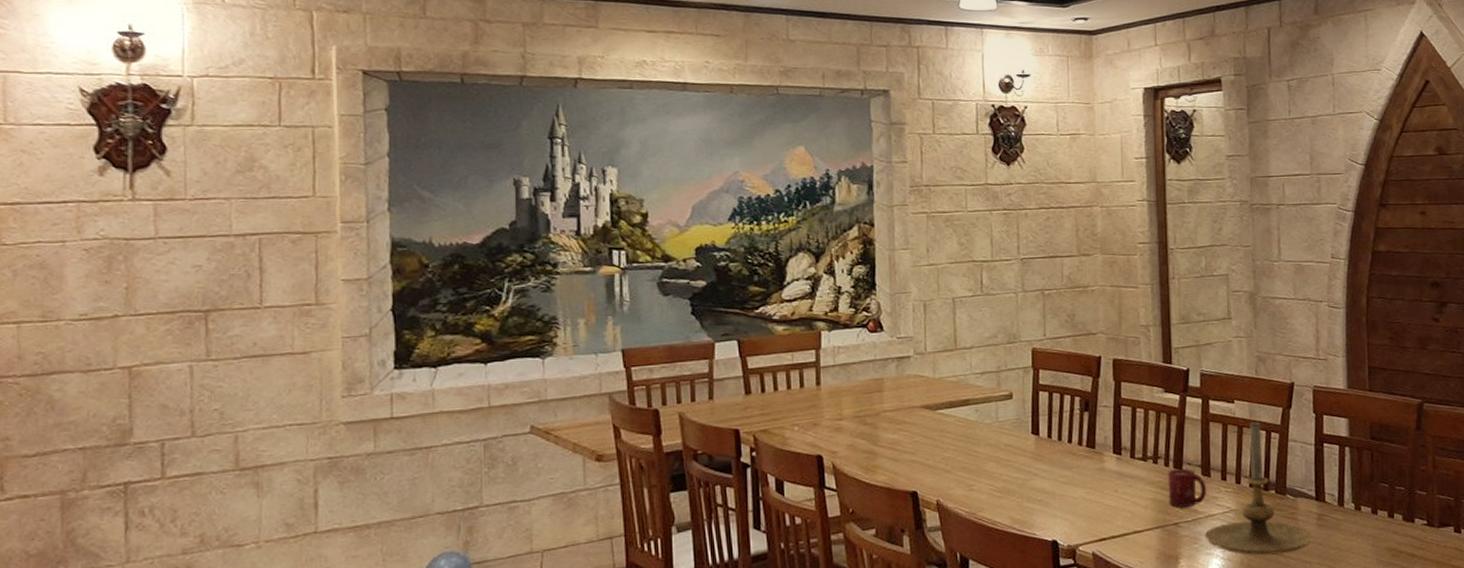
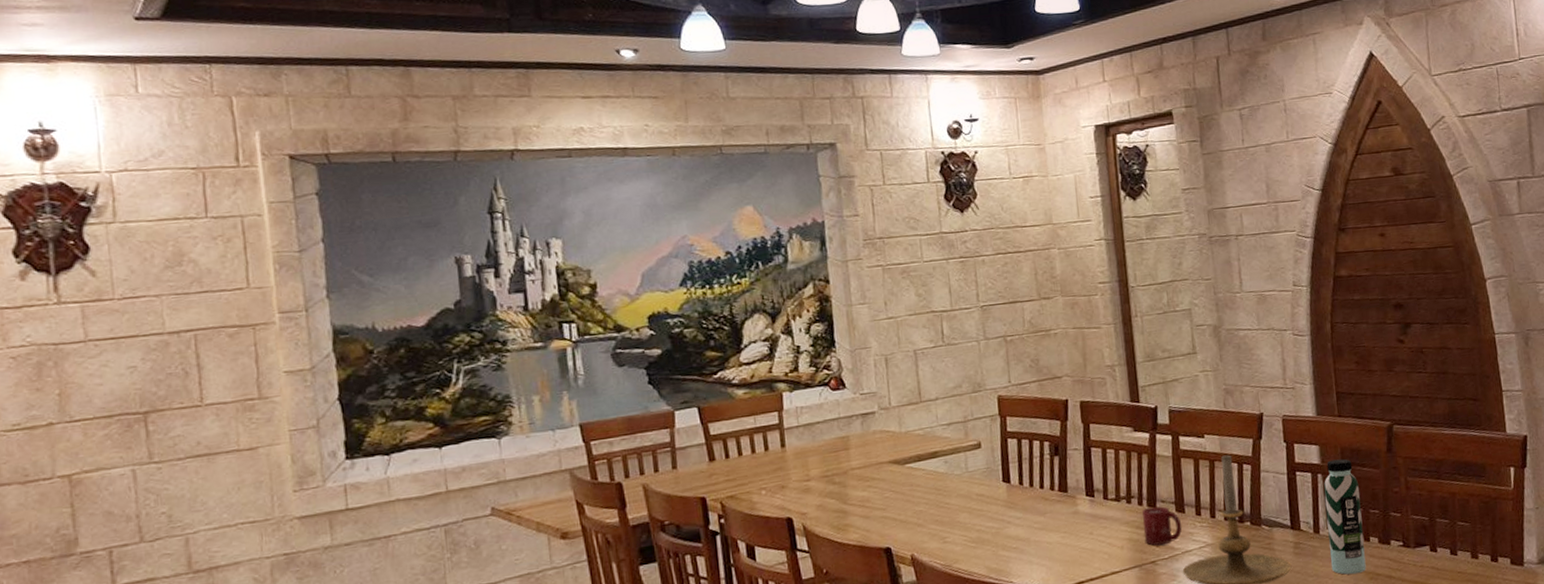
water bottle: none [1350,433,1389,550] -> present [1324,458,1366,575]

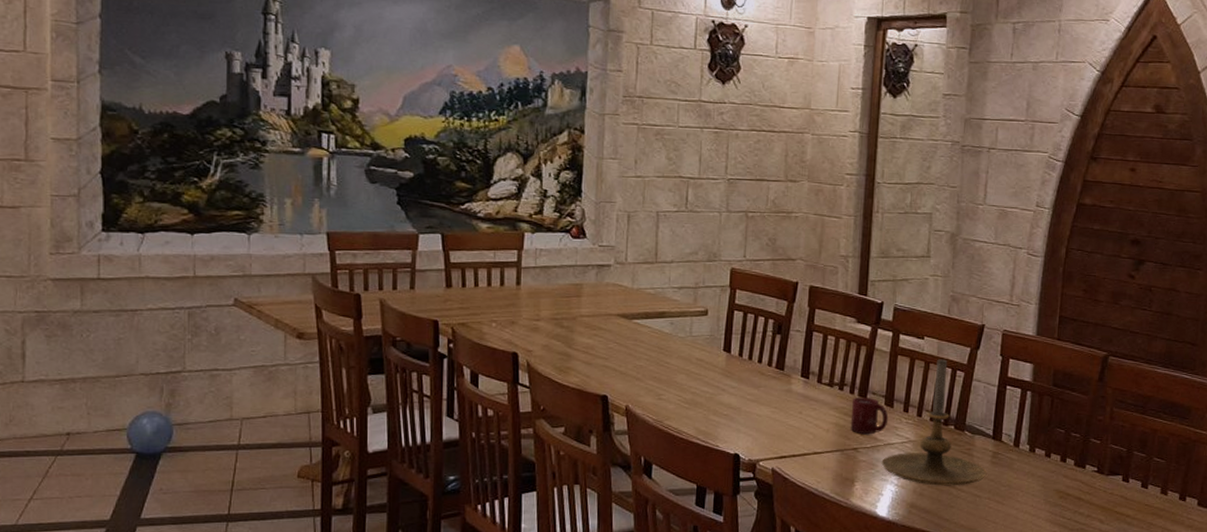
water bottle: present [1324,458,1366,575] -> none [1024,380,1066,491]

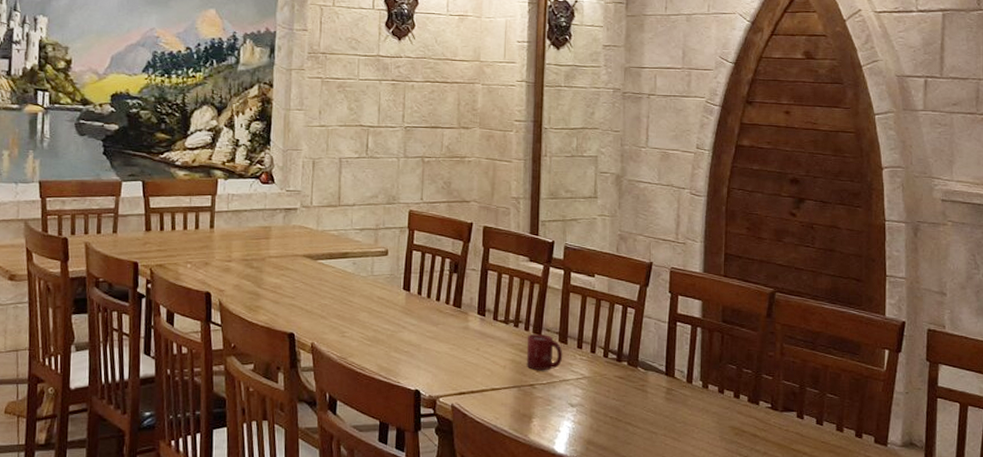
candle holder: present [881,359,987,486] -> none [557,296,662,423]

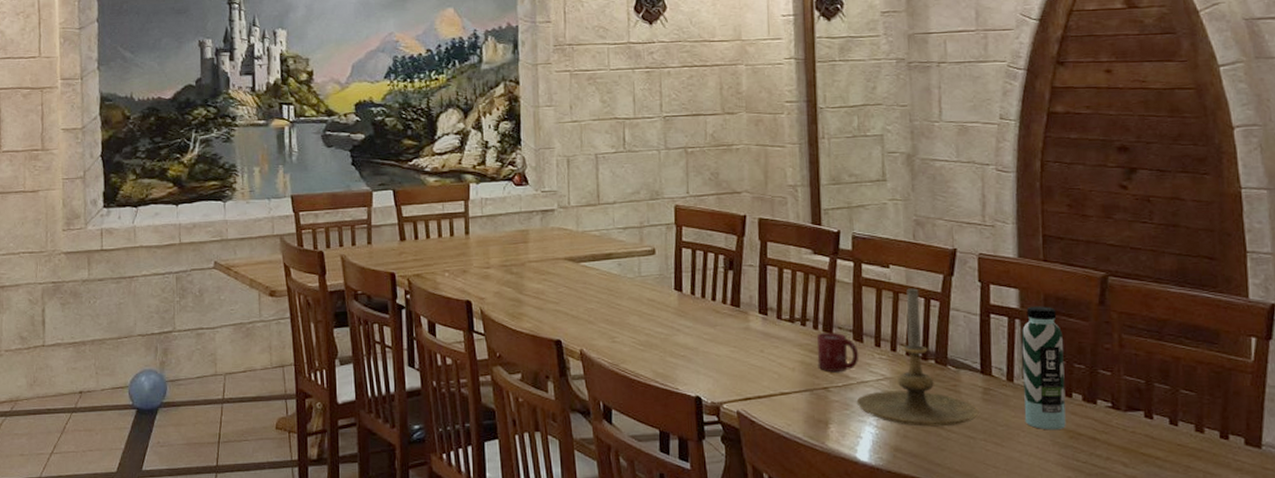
candle holder: none [557,296,662,423] -> present [856,288,979,427]
water bottle: none [699,316,736,428] -> present [1021,306,1066,431]

